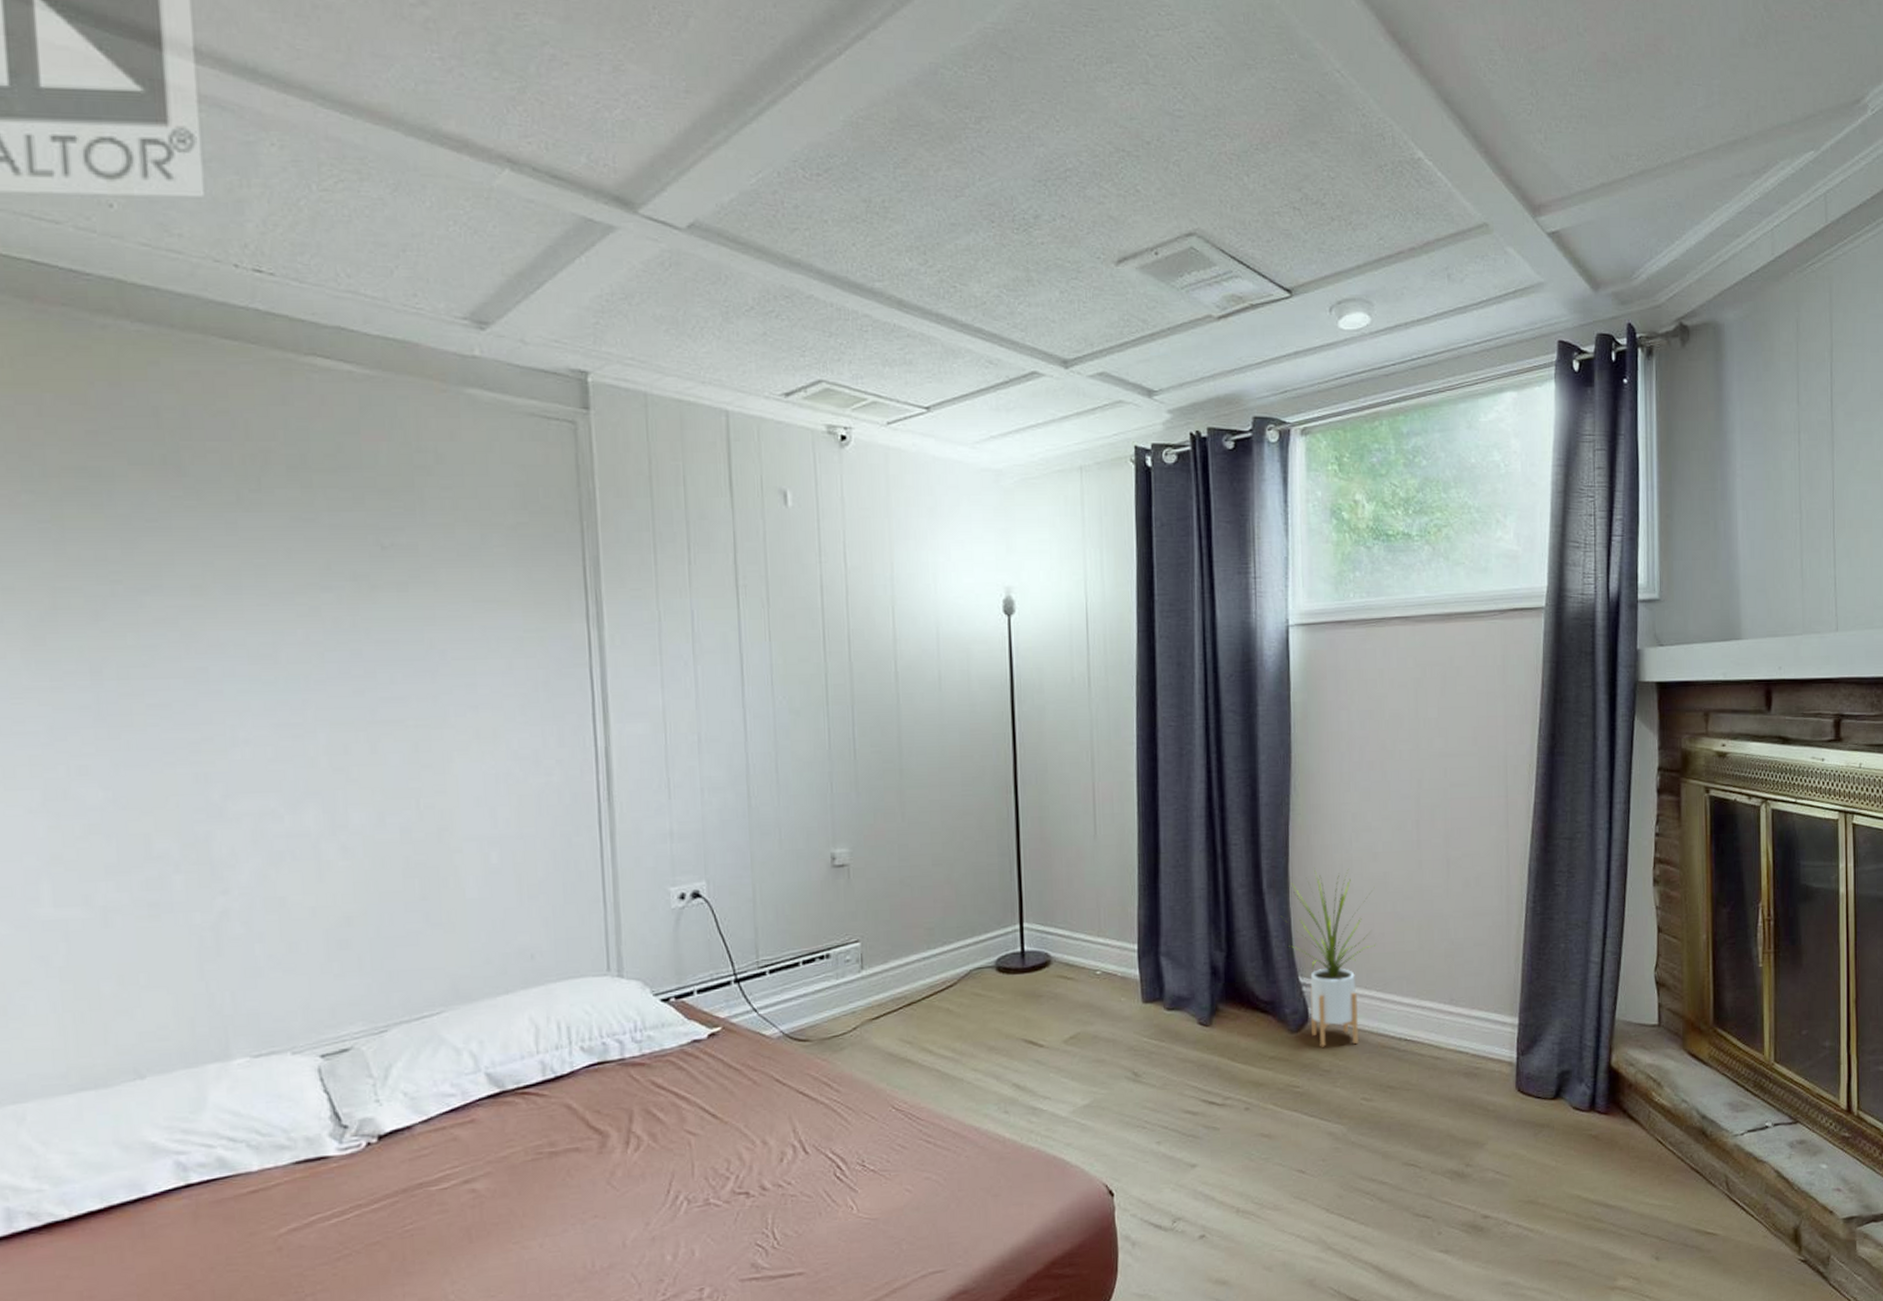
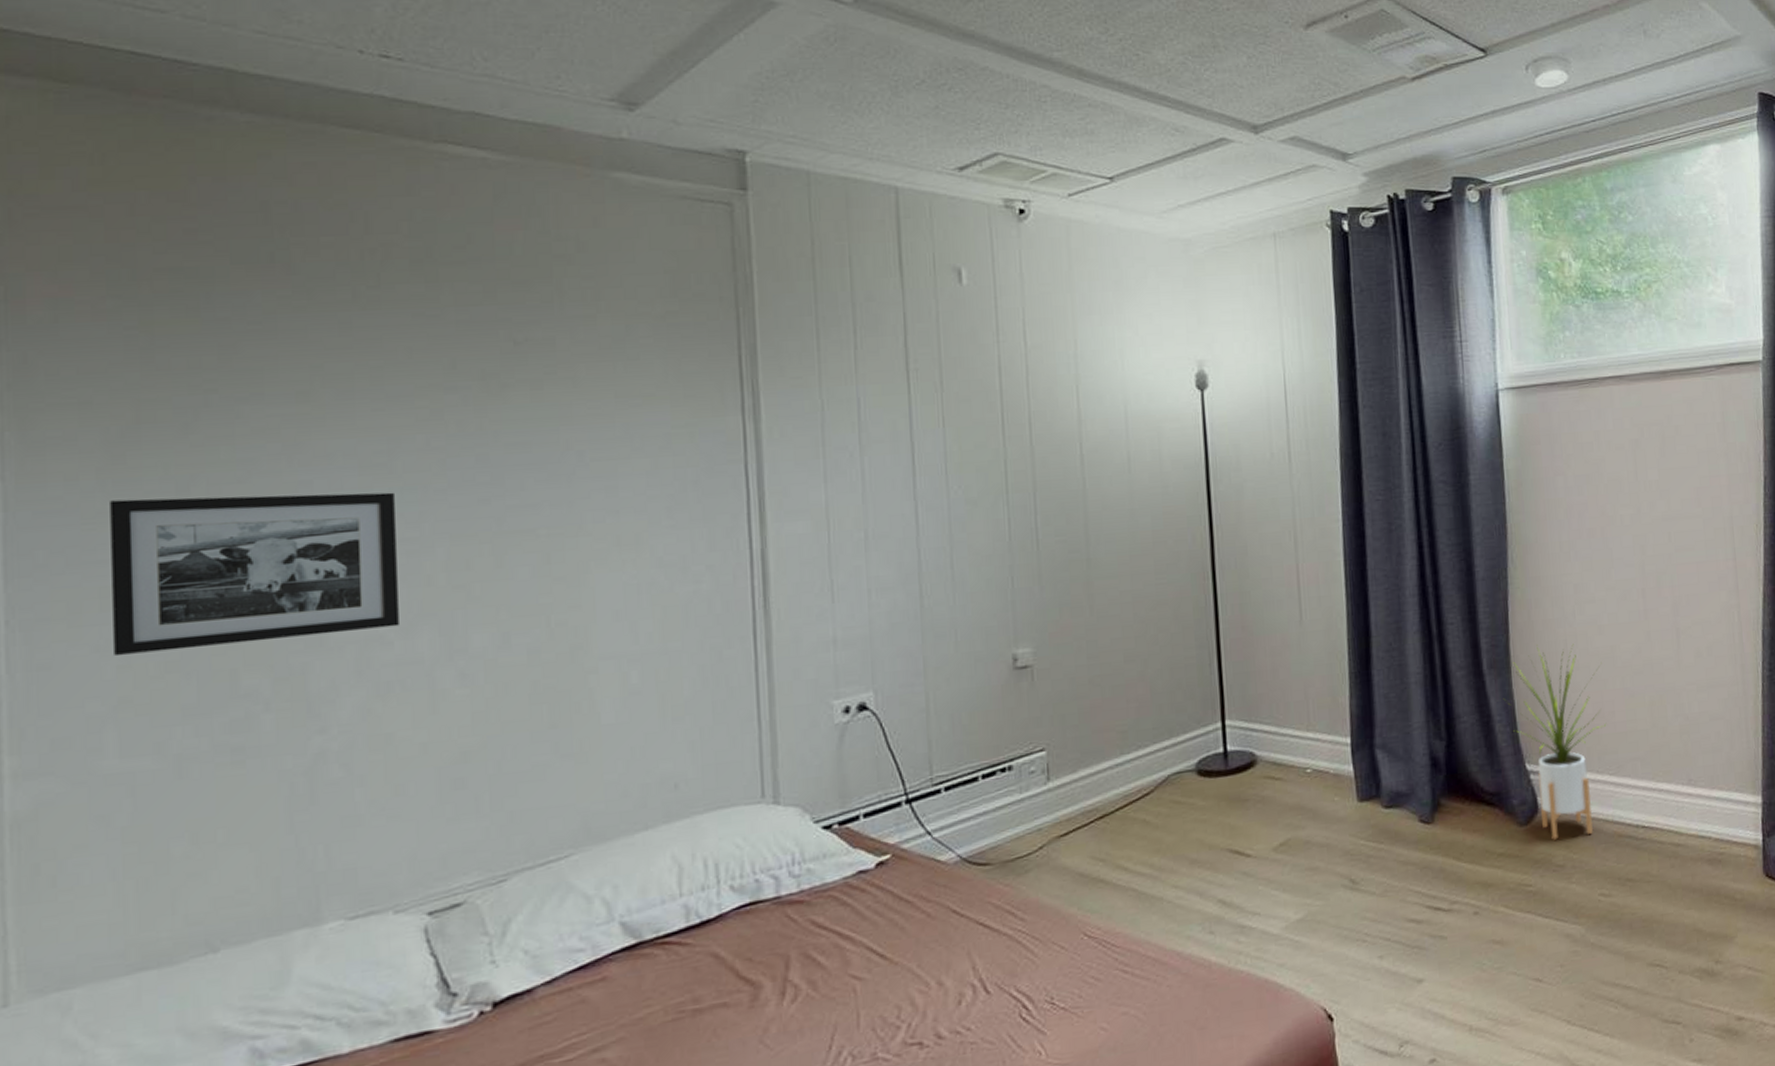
picture frame: none [34,678,288,818] -> present [110,492,399,657]

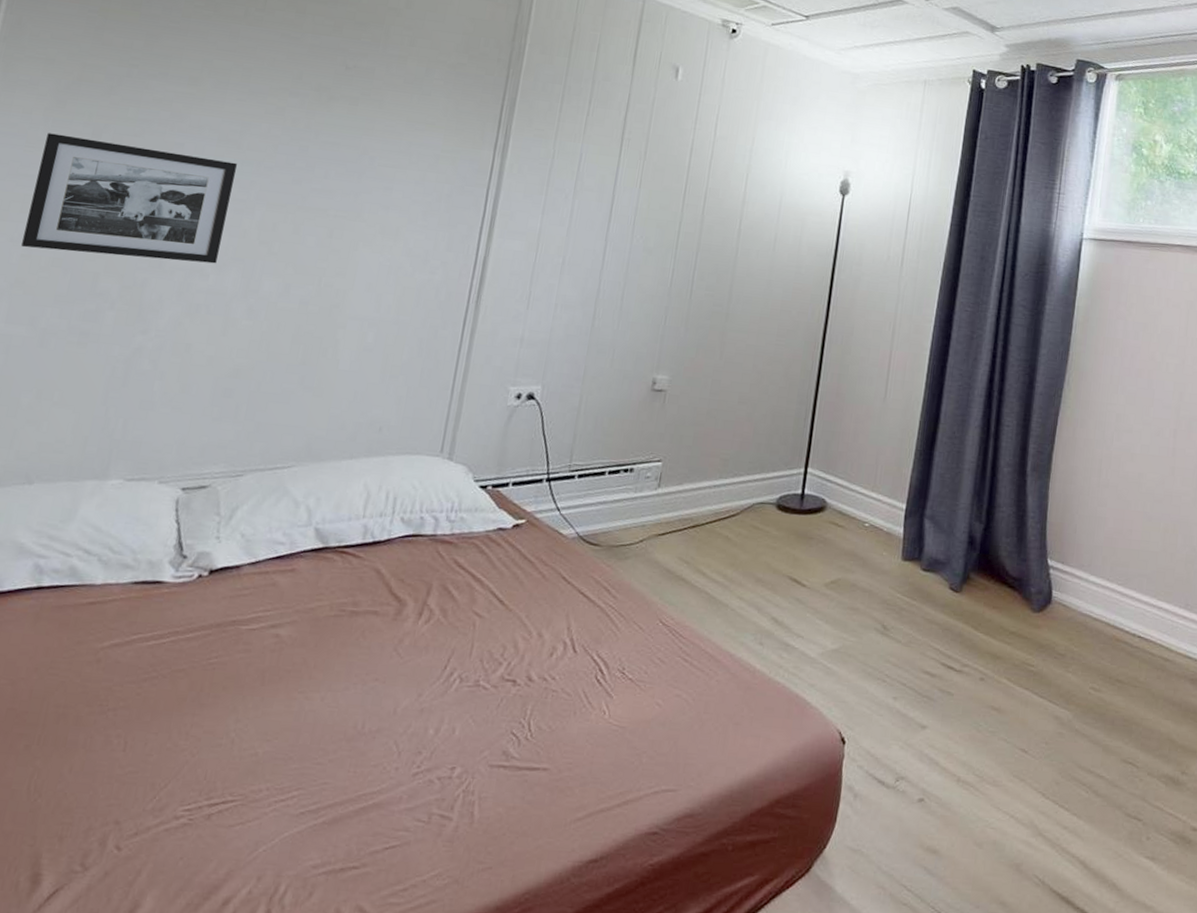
house plant: present [1504,644,1607,840] -> none [1040,459,1129,633]

